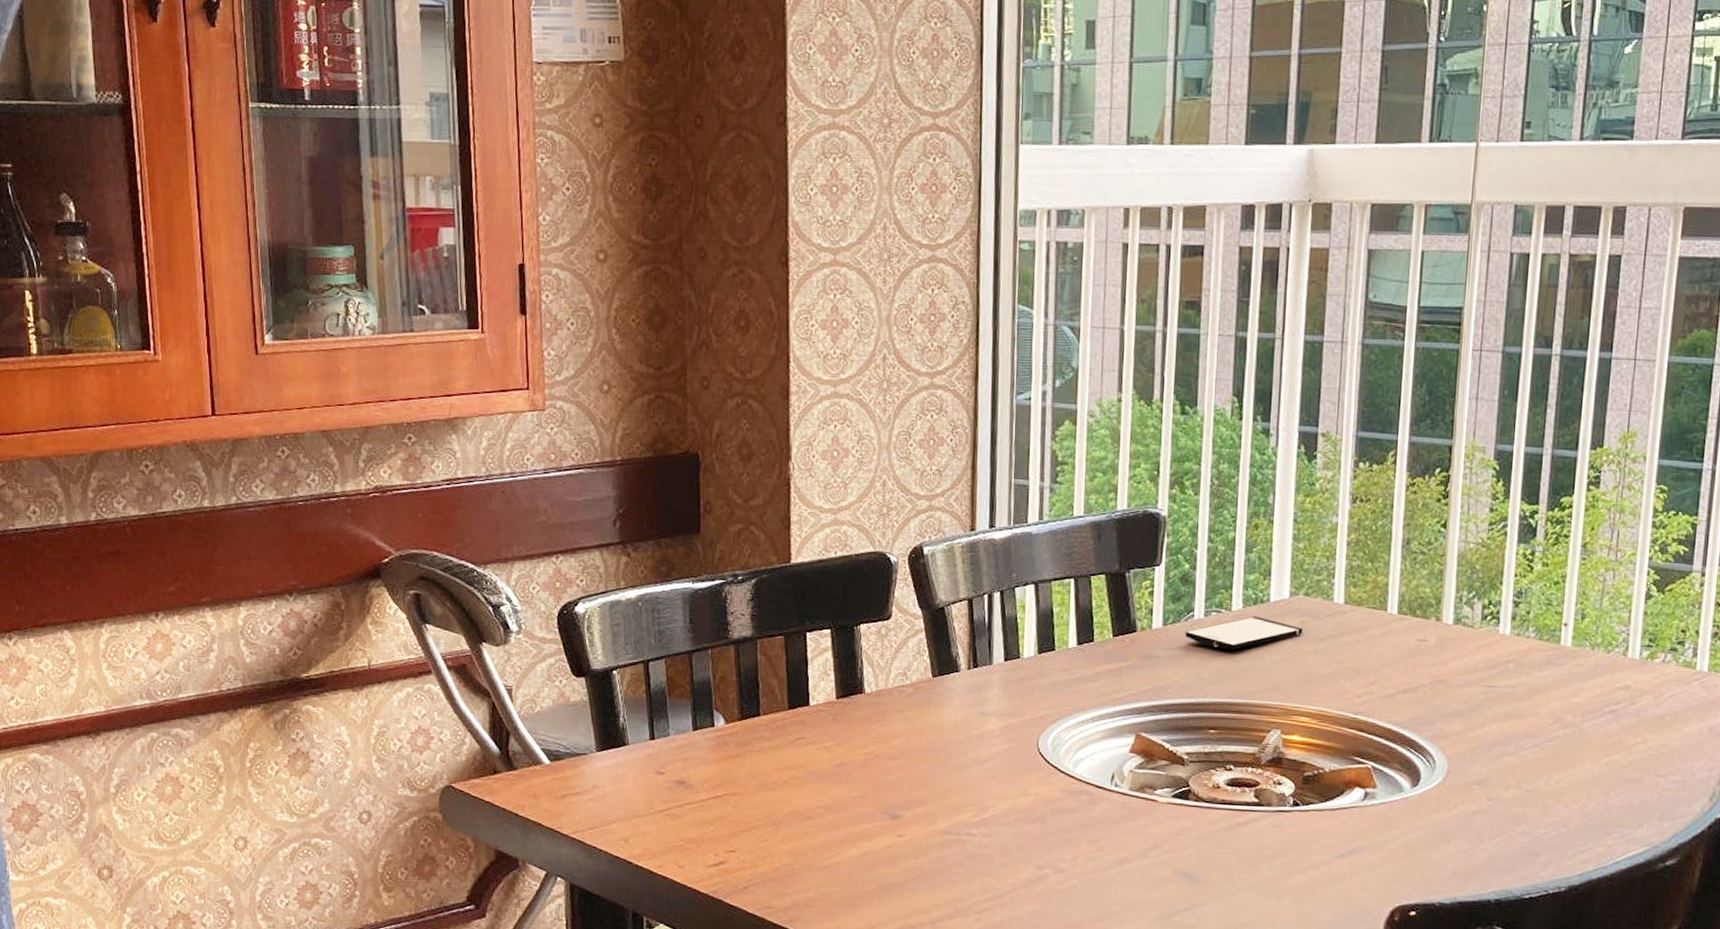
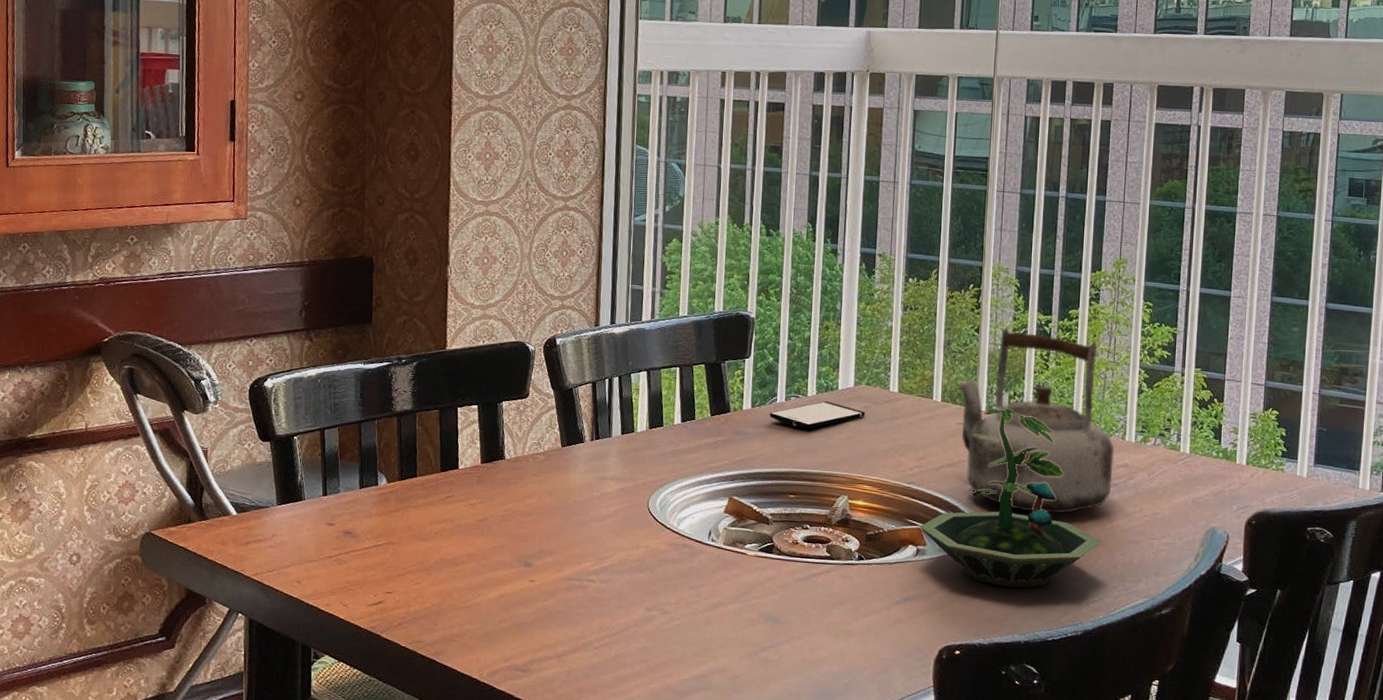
terrarium: none [1367,620,1594,837] -> present [918,408,1102,588]
kettle: none [1415,521,1614,747] -> present [955,327,1115,514]

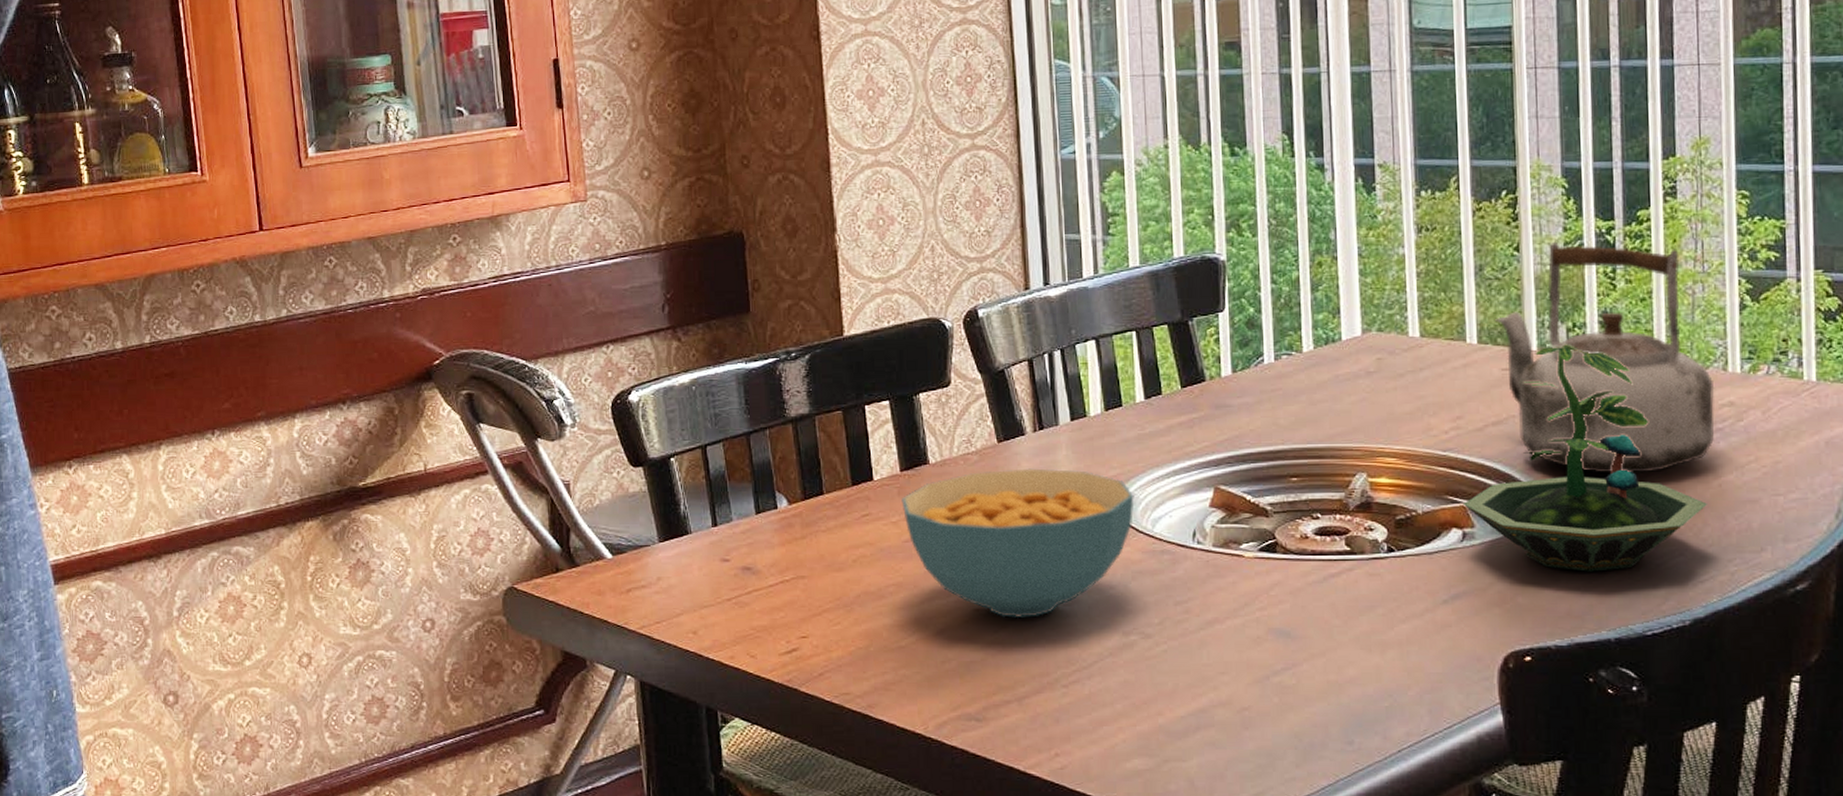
cereal bowl: none [479,469,666,591] -> present [901,468,1134,619]
smartphone: present [770,401,865,429] -> none [1256,357,1379,393]

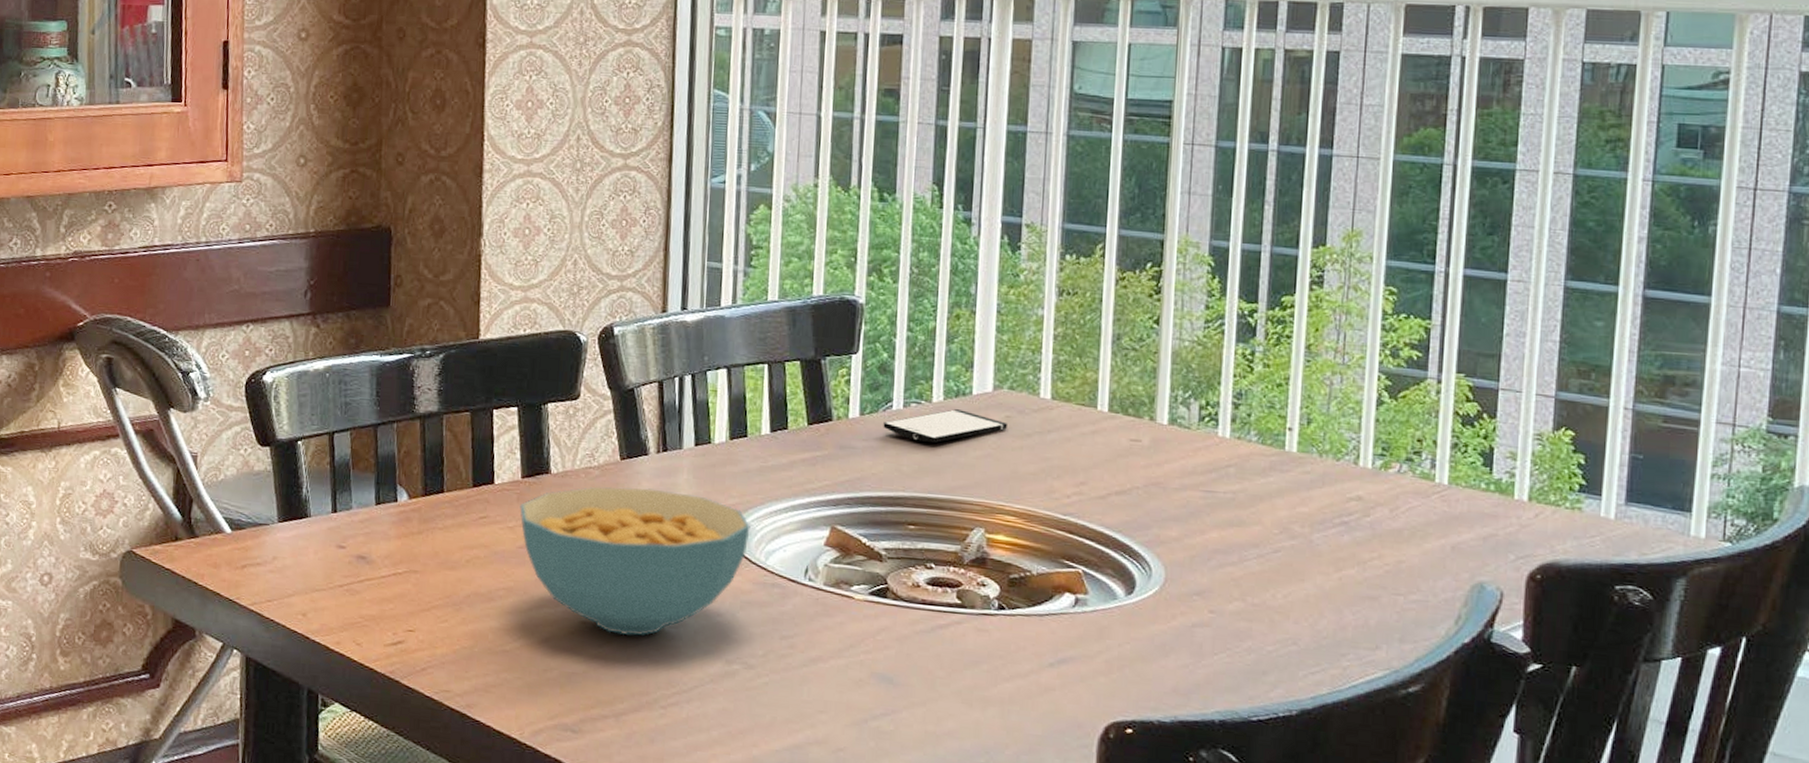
smartphone: none [1256,357,1379,393] -> present [883,409,1007,444]
terrarium: present [1462,344,1707,572] -> none [1078,421,1325,652]
kettle: present [1494,241,1715,474] -> none [1127,318,1344,558]

